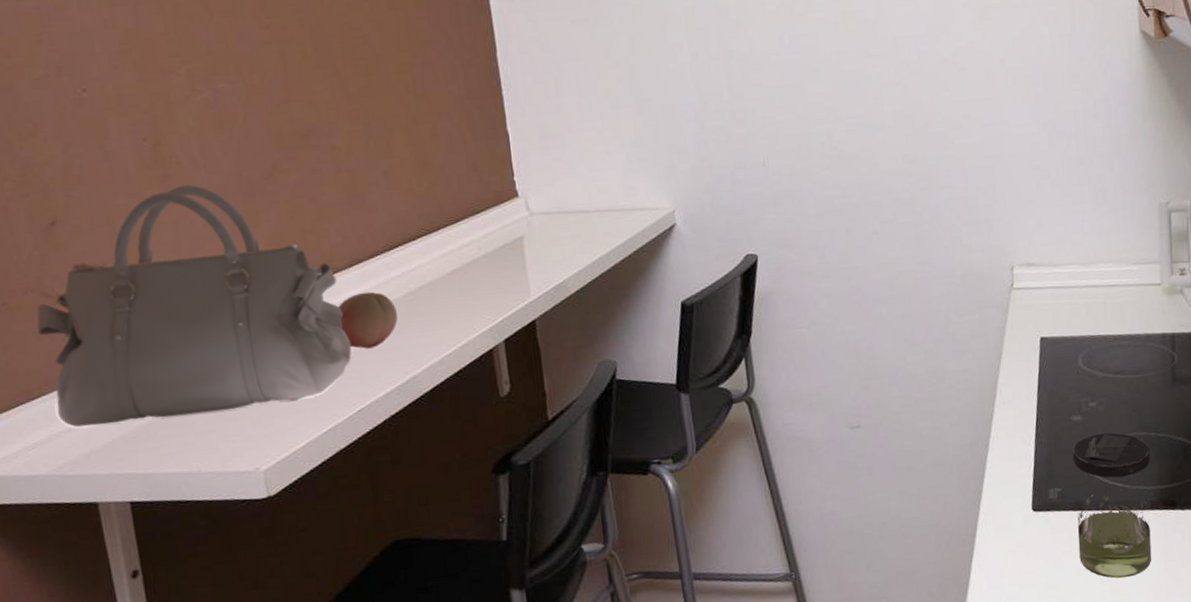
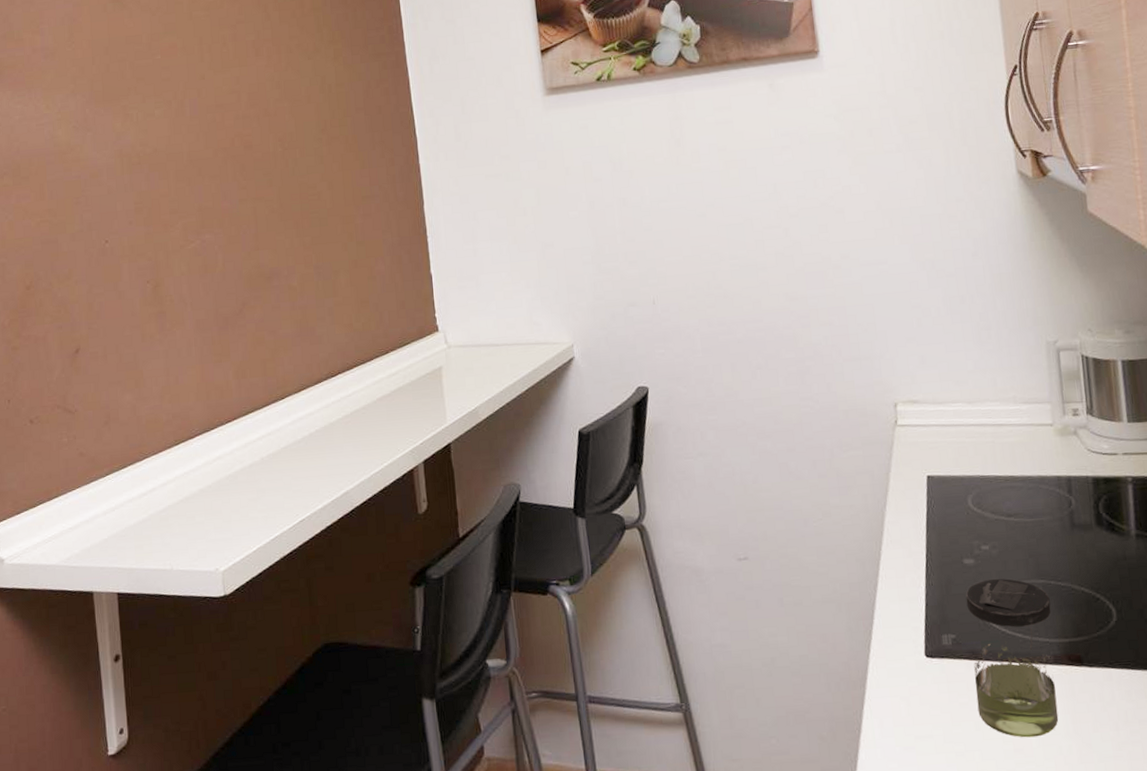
shoulder bag: present [36,185,352,428] -> none [59,319,298,525]
fruit: present [338,291,398,349] -> none [288,414,336,465]

